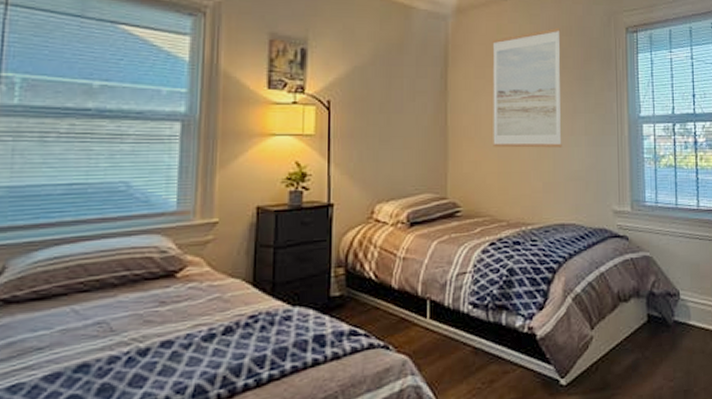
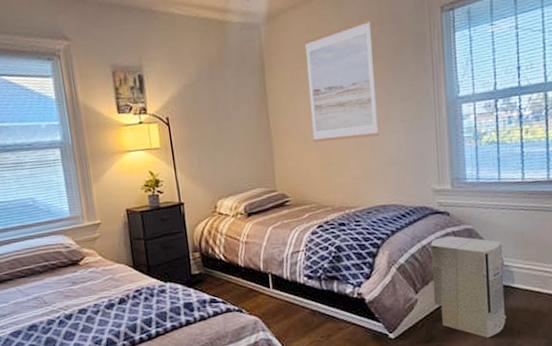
air purifier: none [608,263,683,385] -> present [430,236,506,338]

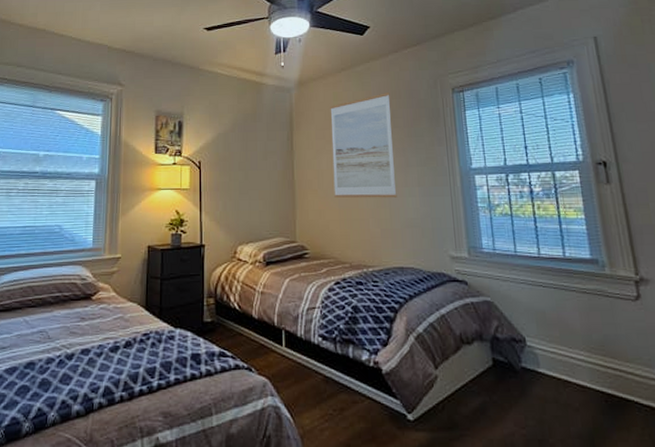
air purifier: present [430,236,506,338] -> none [449,307,535,432]

